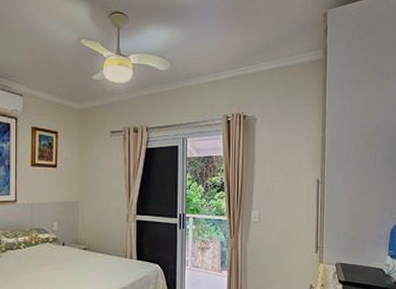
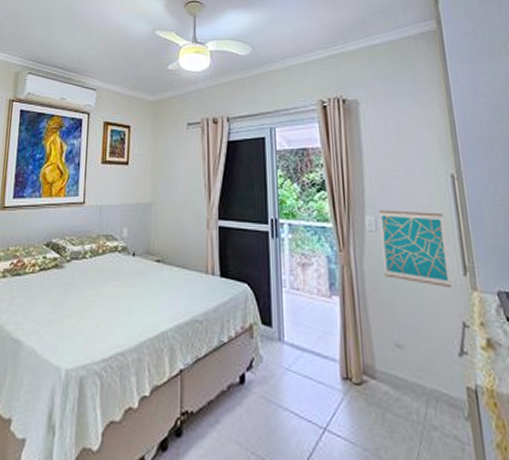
wall art: none [261,206,307,262] -> present [378,210,452,289]

